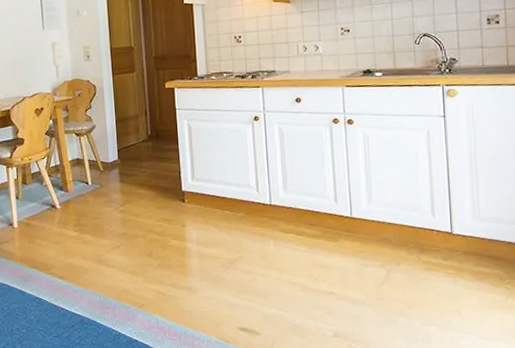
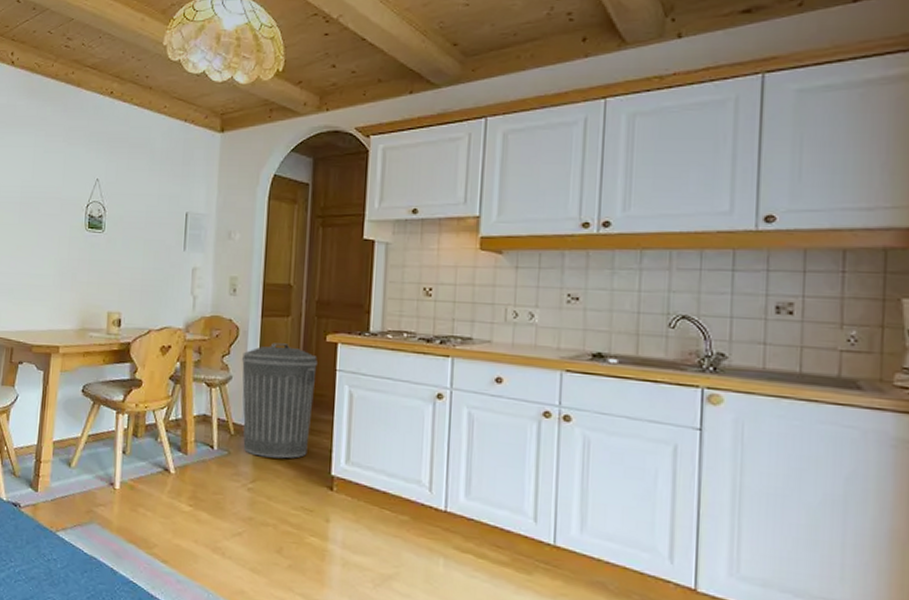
trash can: none [101,94,162,185] -> present [241,343,317,459]

